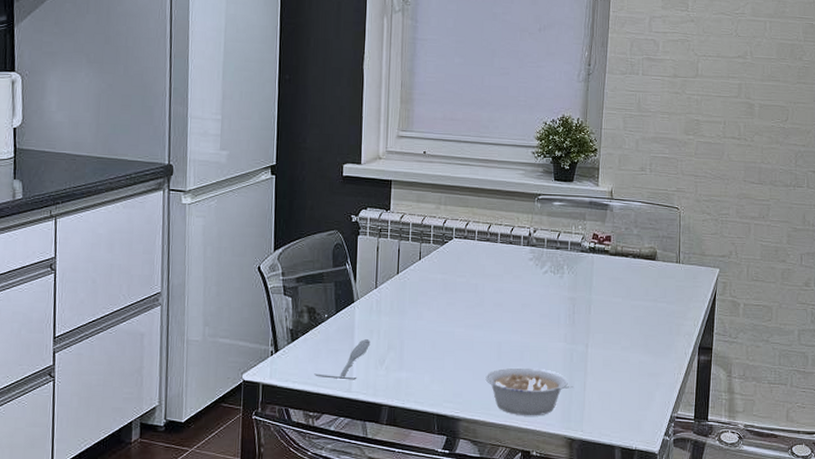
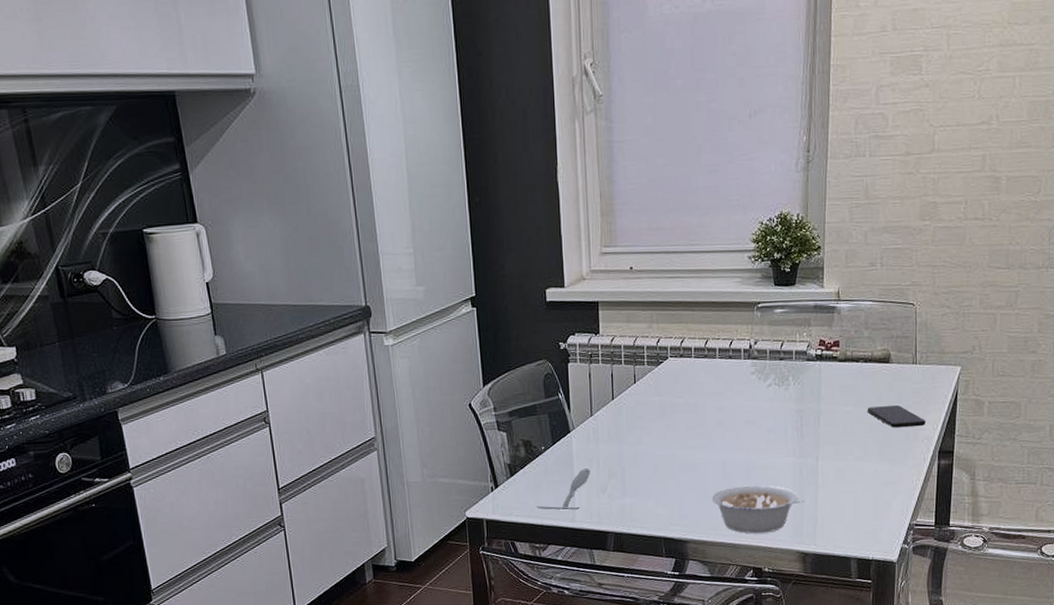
smartphone: none [634,300,687,322] -> present [867,405,926,428]

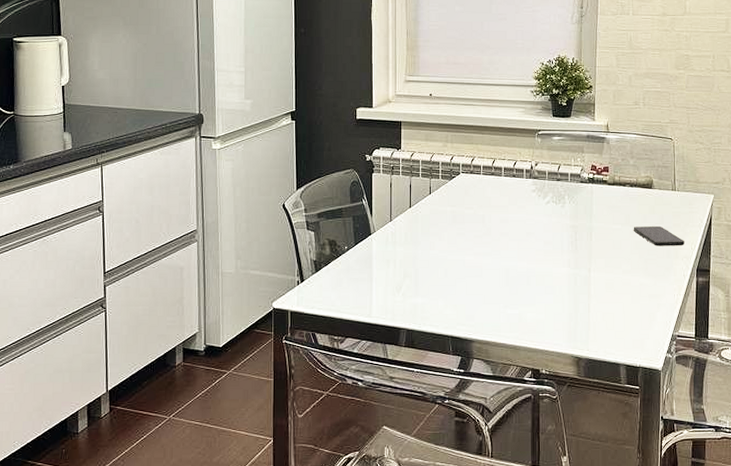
spatula: present [536,468,591,511] -> none [337,268,388,306]
legume: present [711,485,805,534] -> none [495,292,578,337]

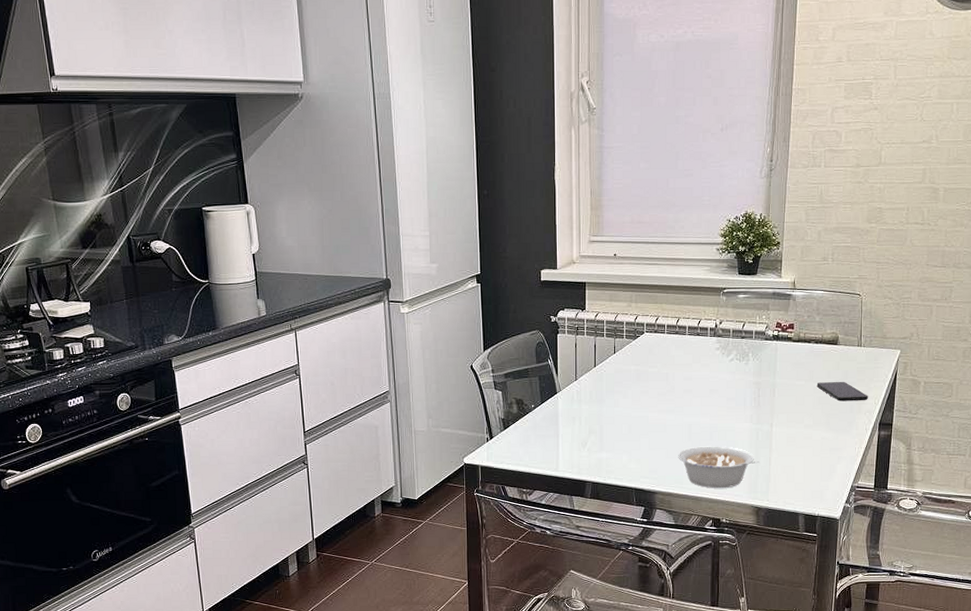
legume: none [495,292,578,337] -> present [678,446,759,489]

